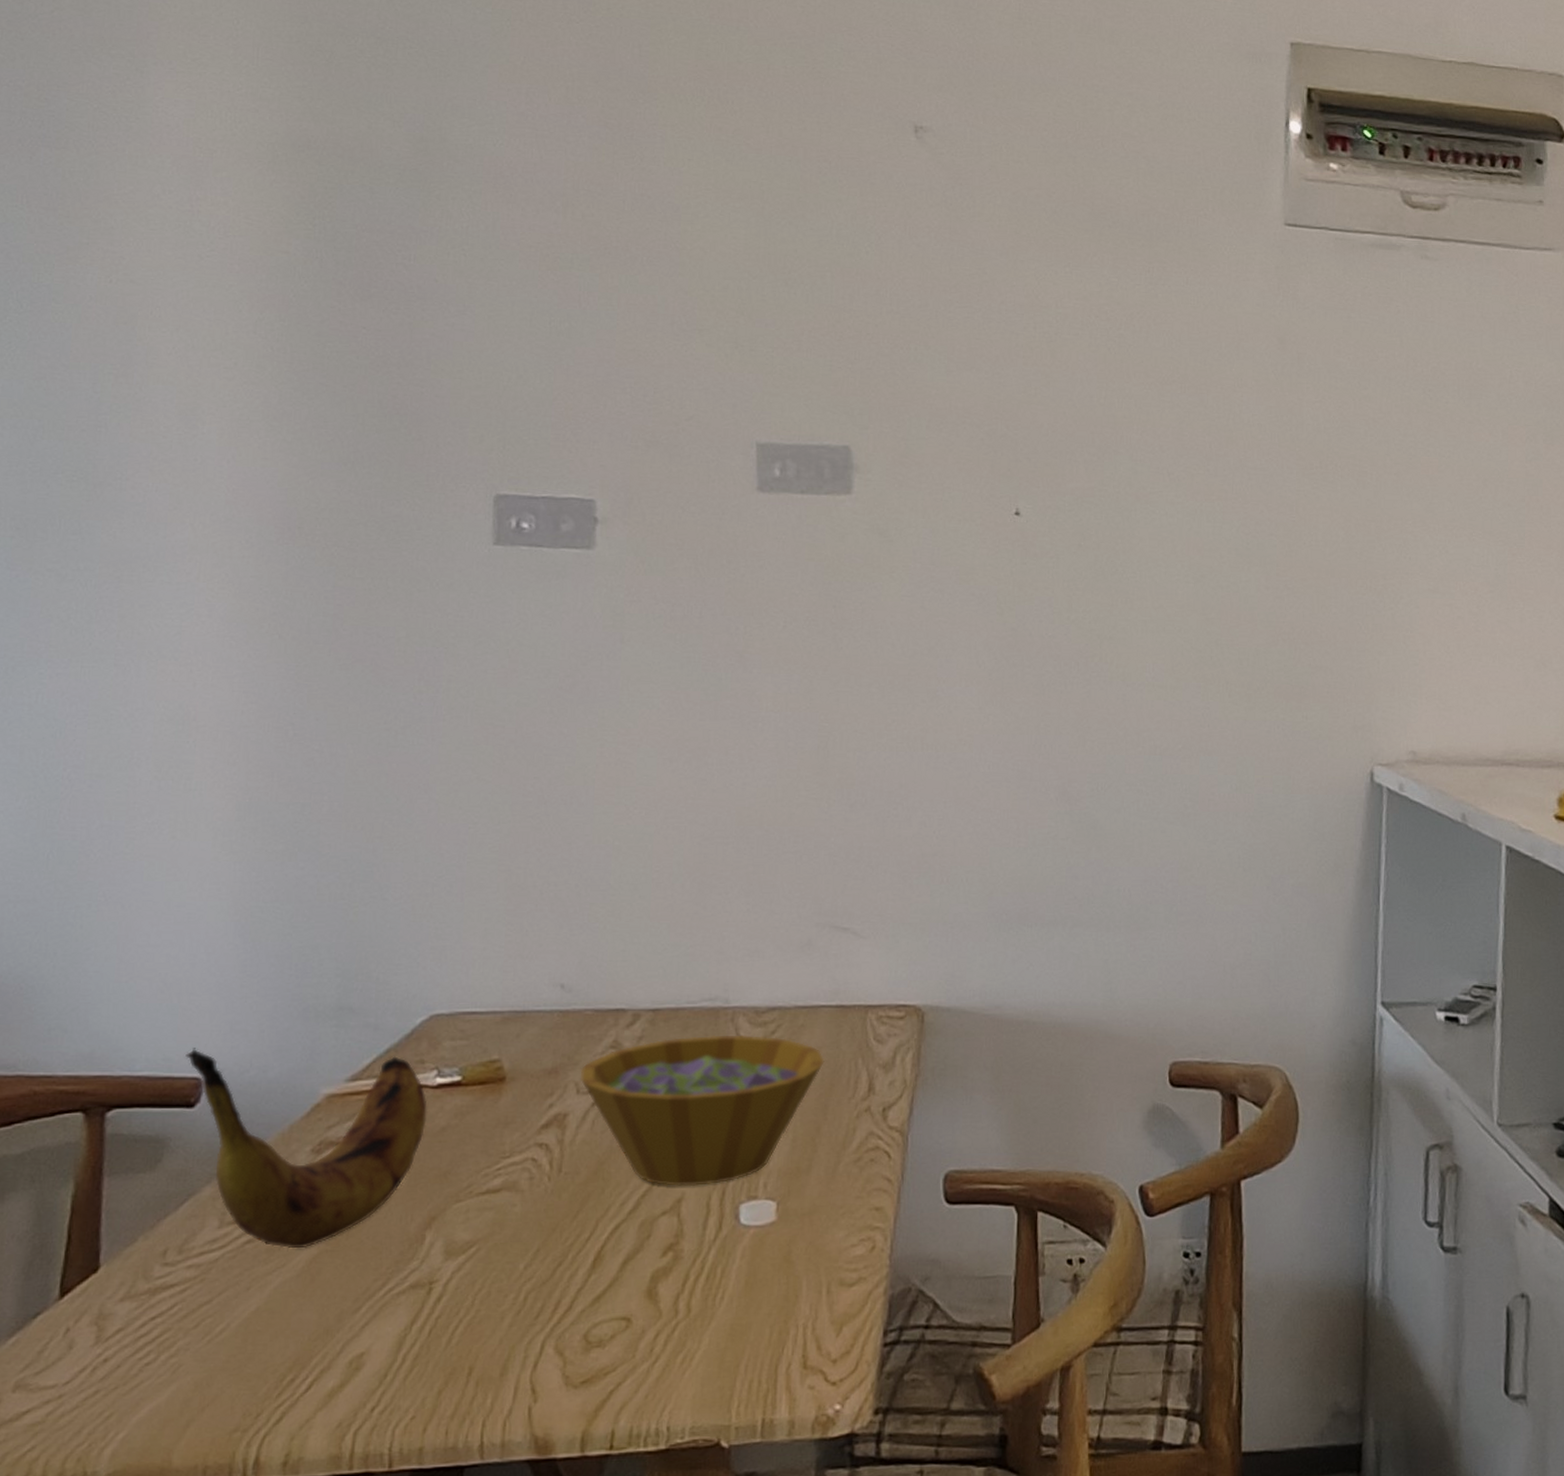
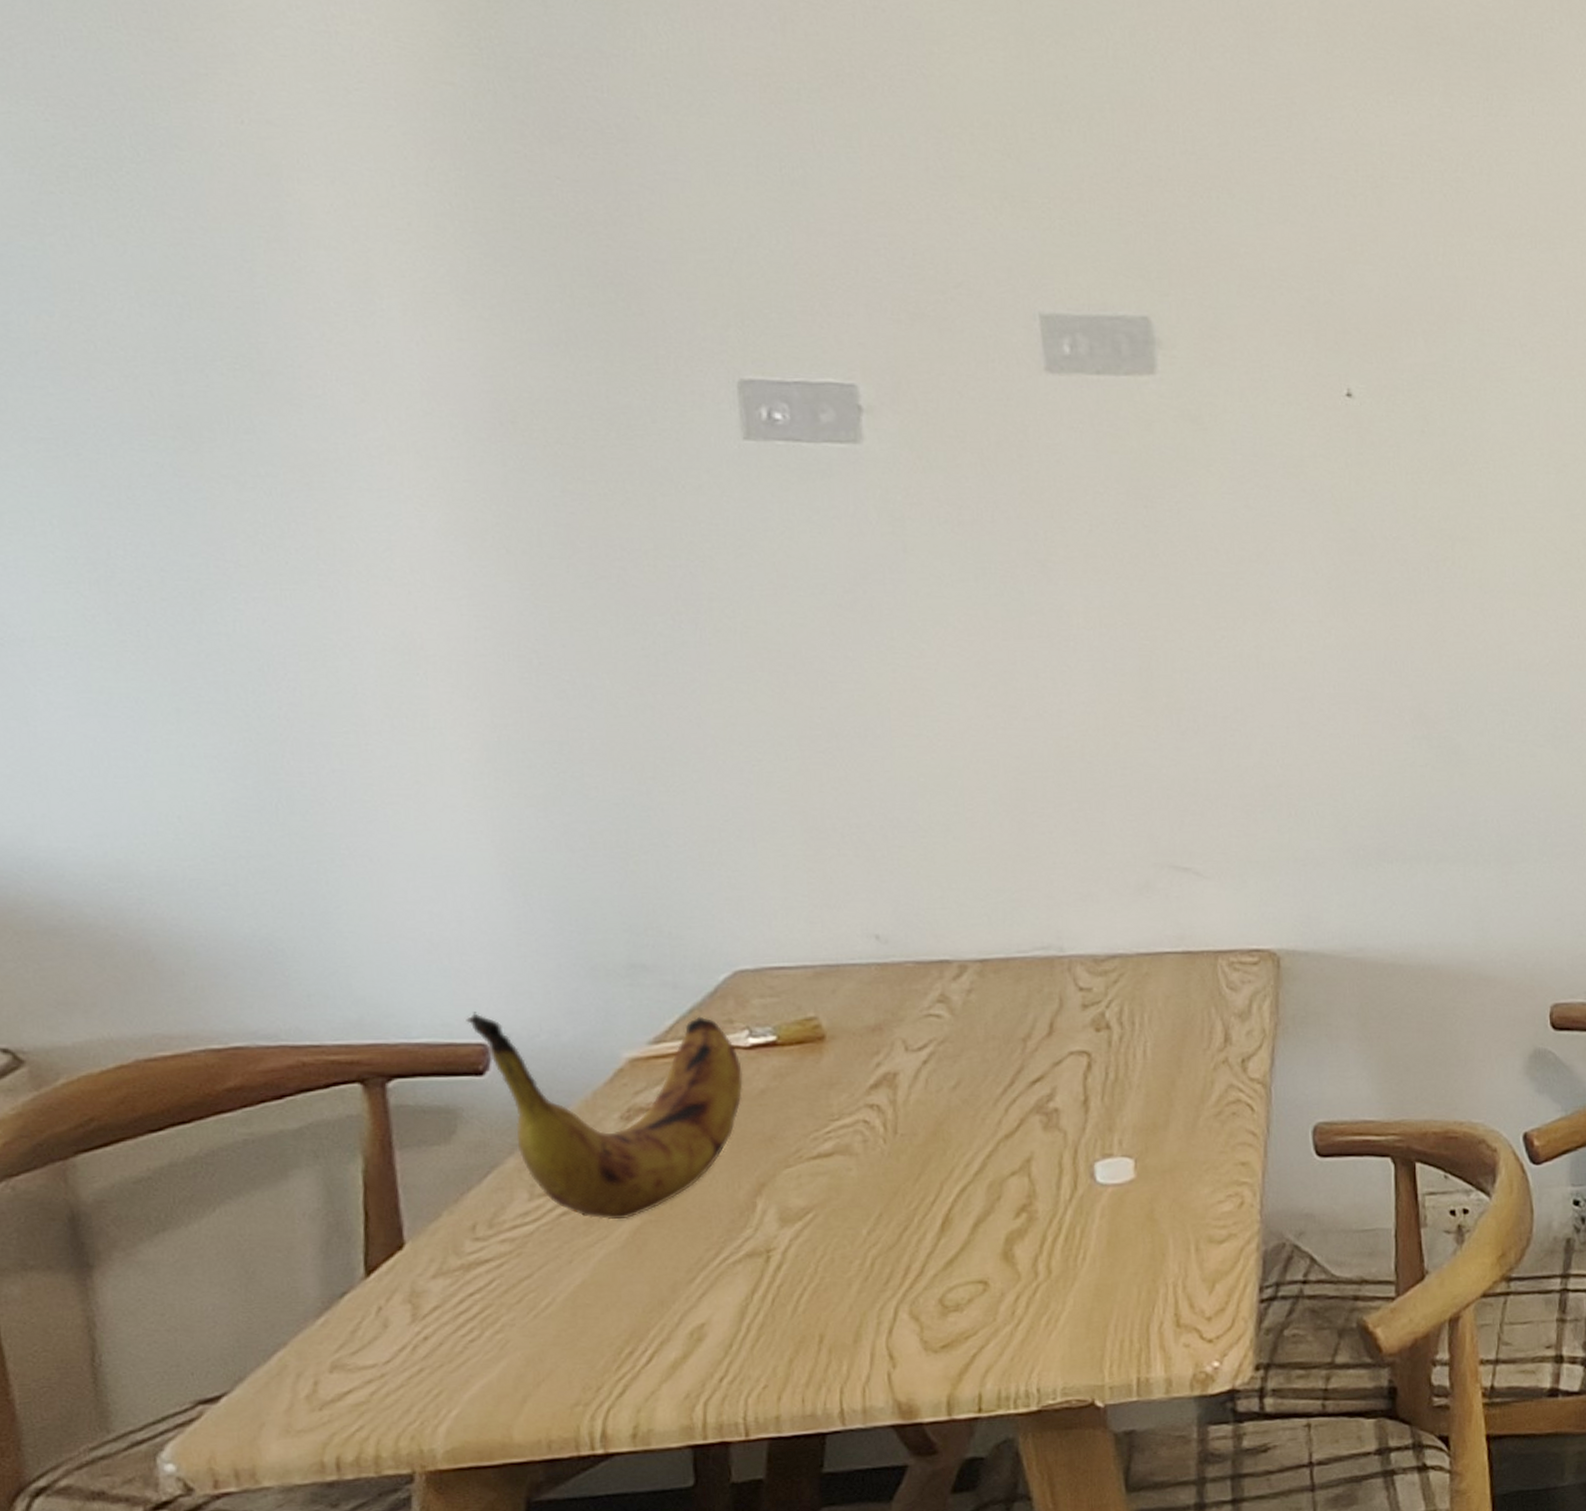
bowl: present [580,1035,825,1186] -> none [906,985,1174,1146]

